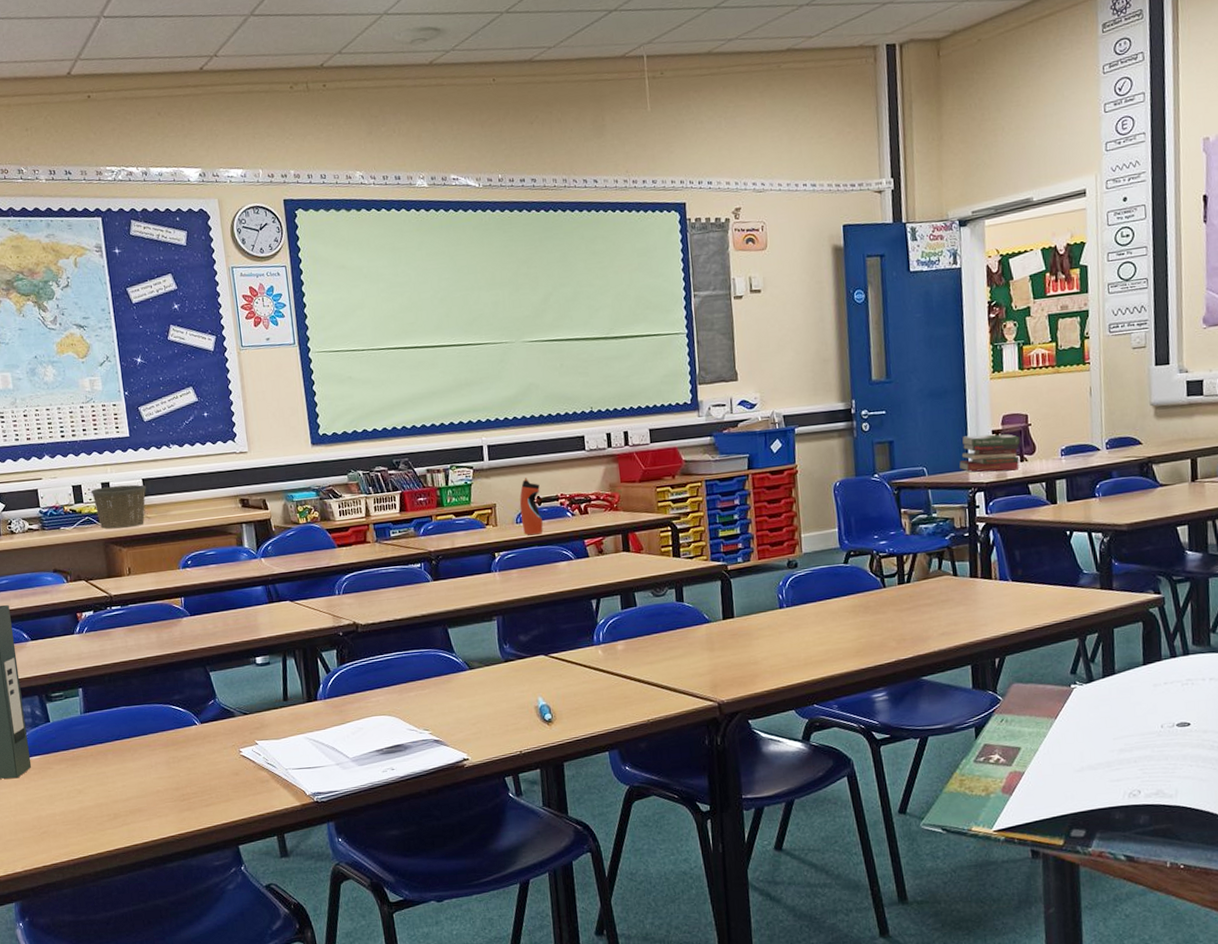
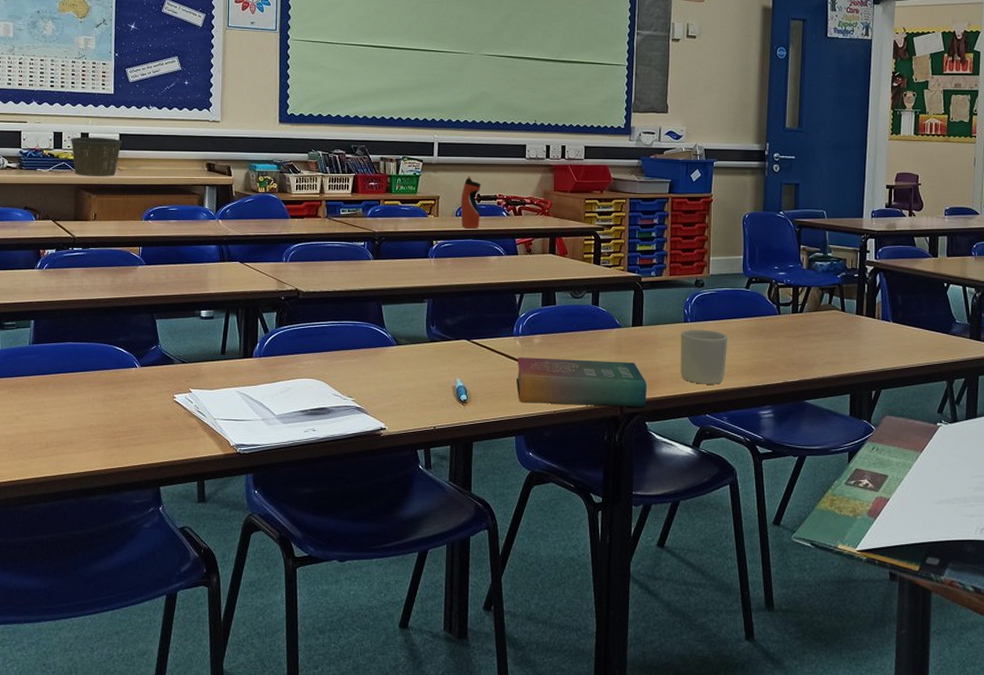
book: none [601,658,747,714] -> present [516,357,647,409]
mug: none [777,613,831,674] -> present [680,329,728,385]
books: present [958,434,1021,472] -> none [854,187,911,223]

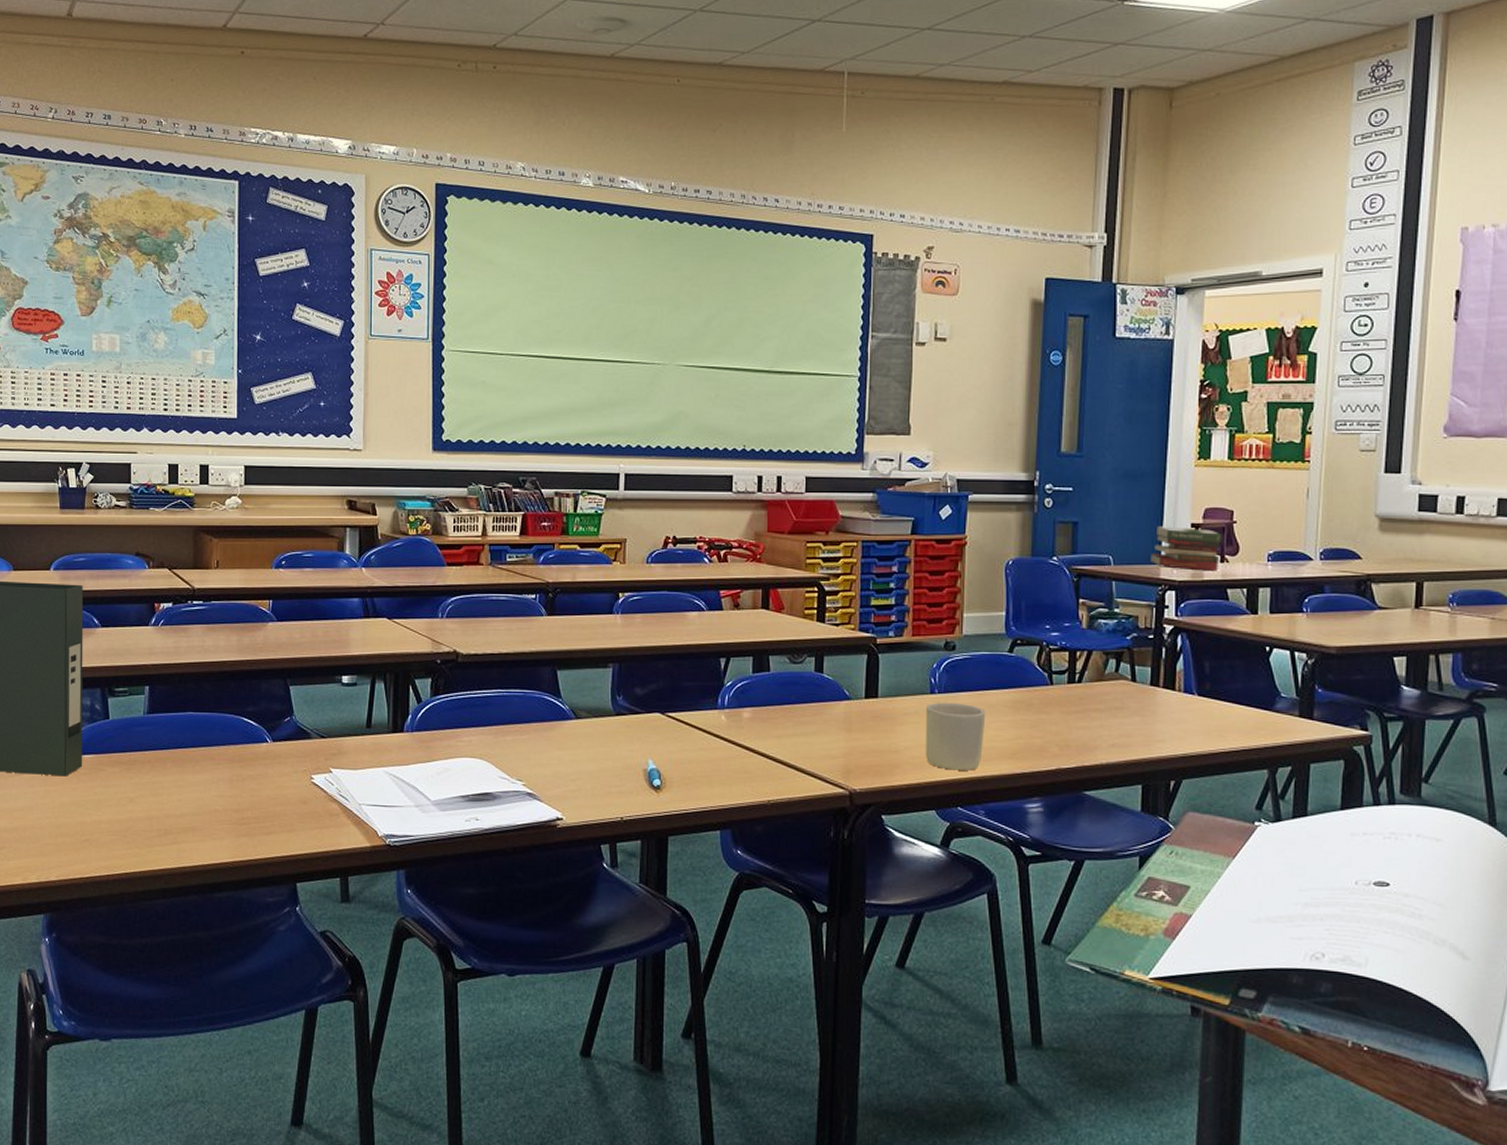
basket: present [70,136,122,176] -> none [187,469,247,516]
water bottle: present [460,176,481,229] -> none [652,514,677,578]
book: present [516,357,647,409] -> none [720,735,883,799]
books: none [854,187,911,223] -> present [1149,526,1223,571]

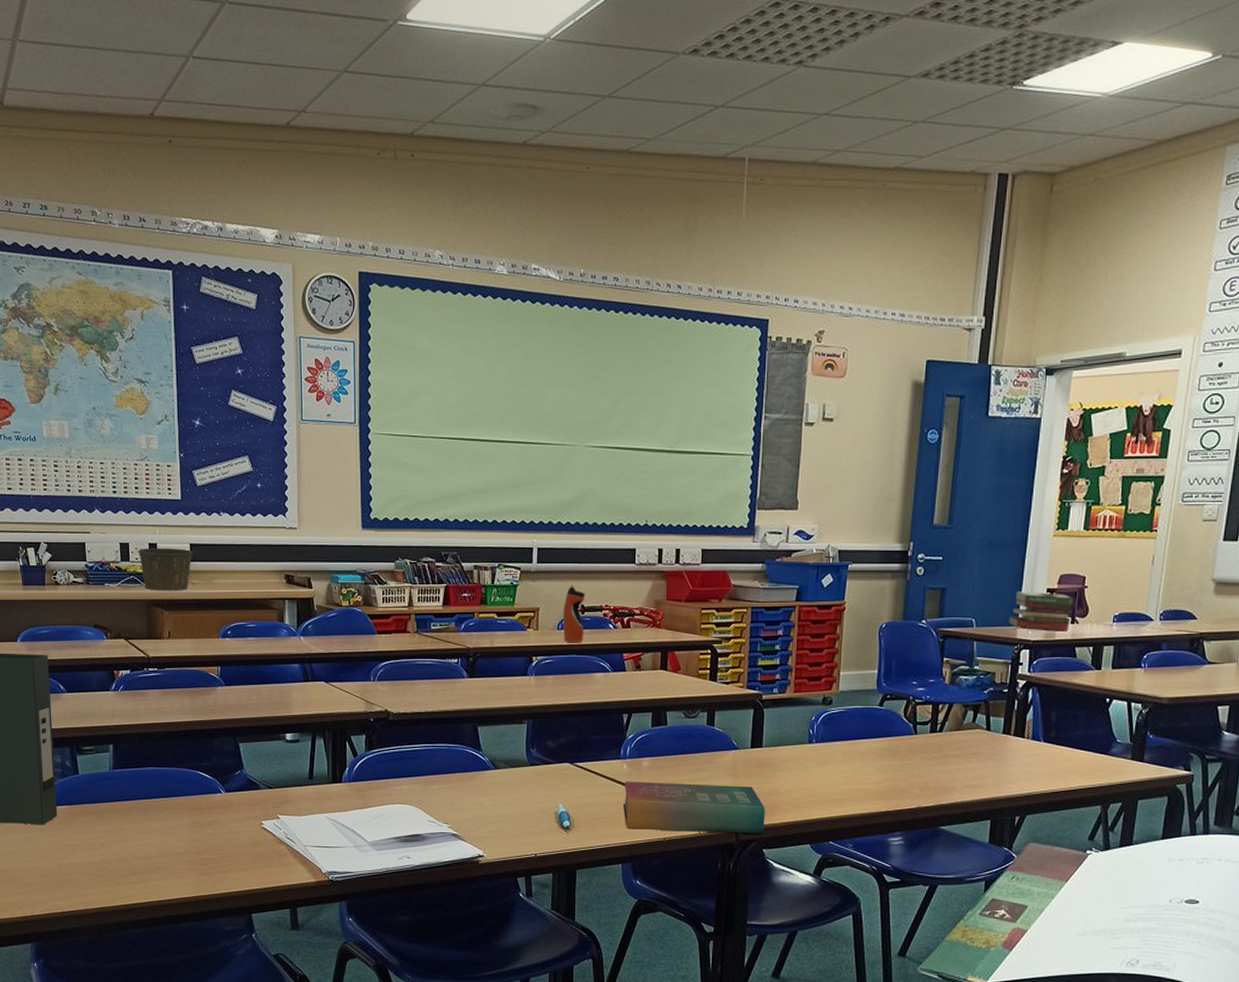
basket: none [187,469,247,516] -> present [137,547,193,591]
water bottle: none [652,514,677,578] -> present [563,585,585,643]
book: none [720,735,883,799] -> present [622,781,765,835]
mug: present [925,702,986,771] -> none [802,750,857,810]

